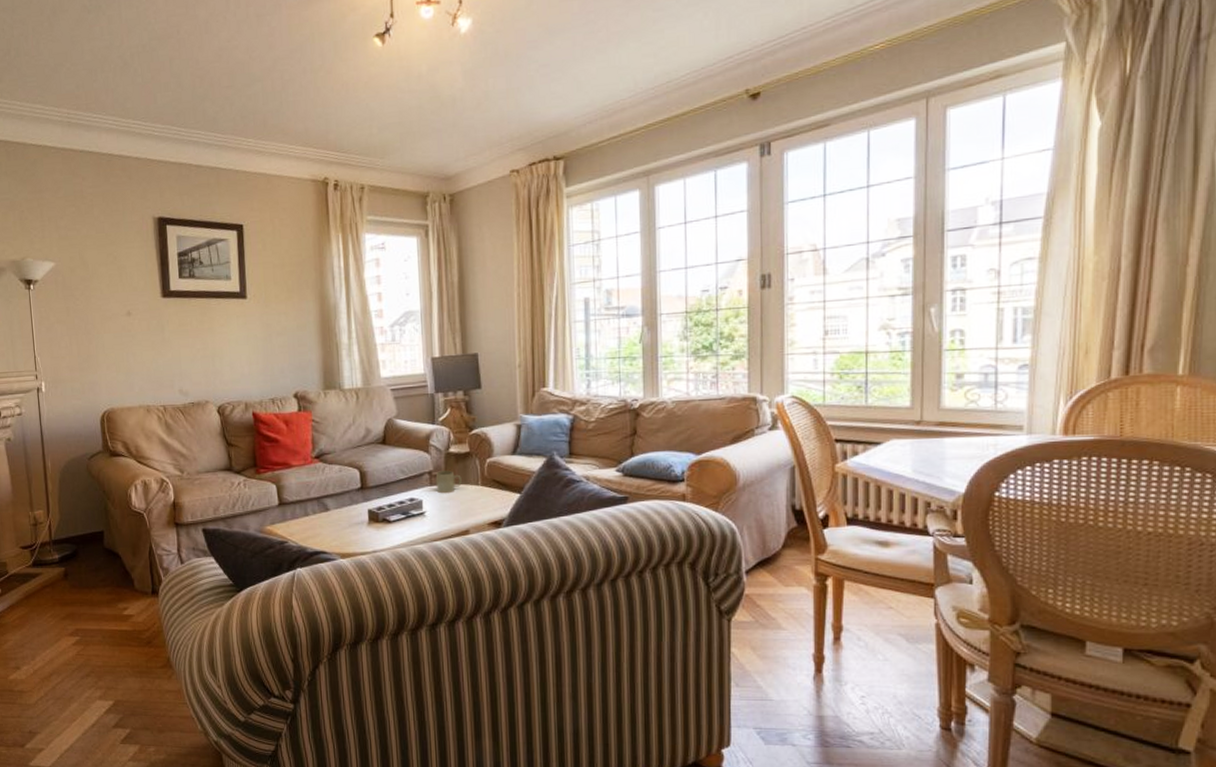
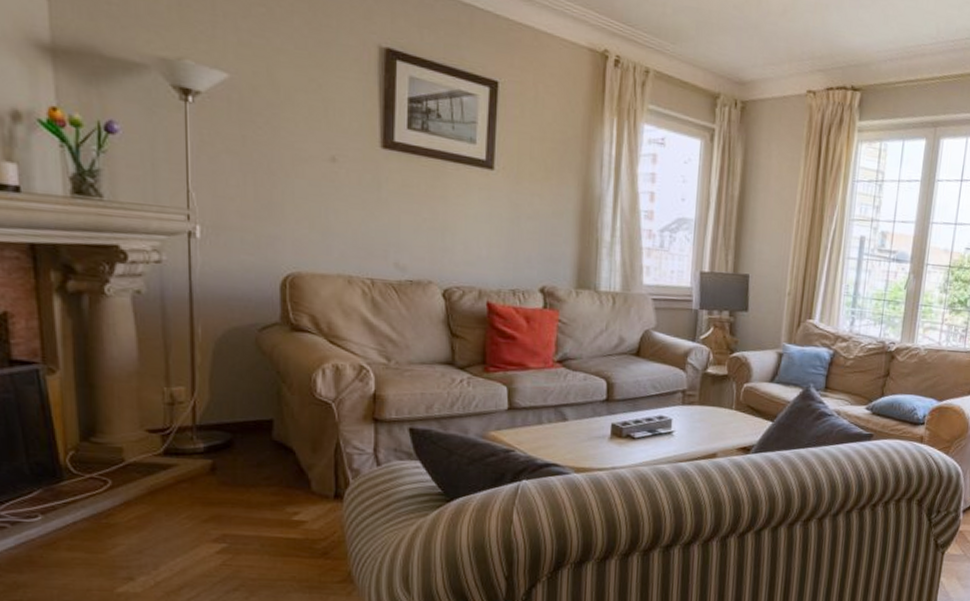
mug: present [435,470,462,494] -> none [688,390,716,415]

